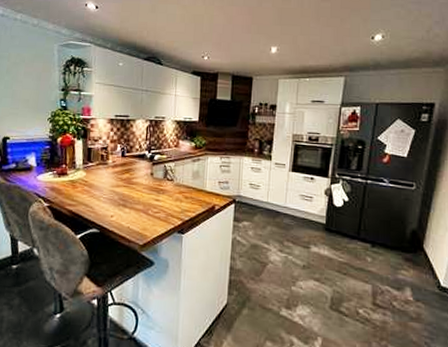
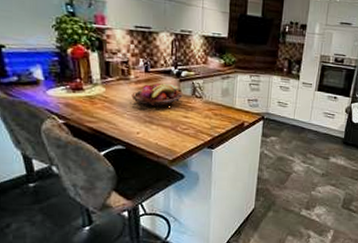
fruit basket: none [108,167,155,190] -> present [131,83,183,107]

